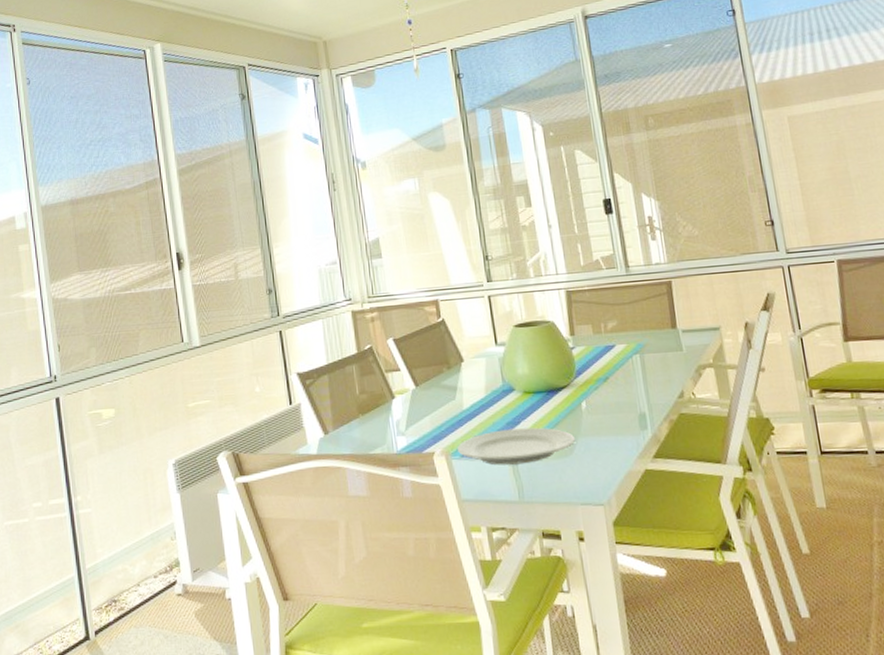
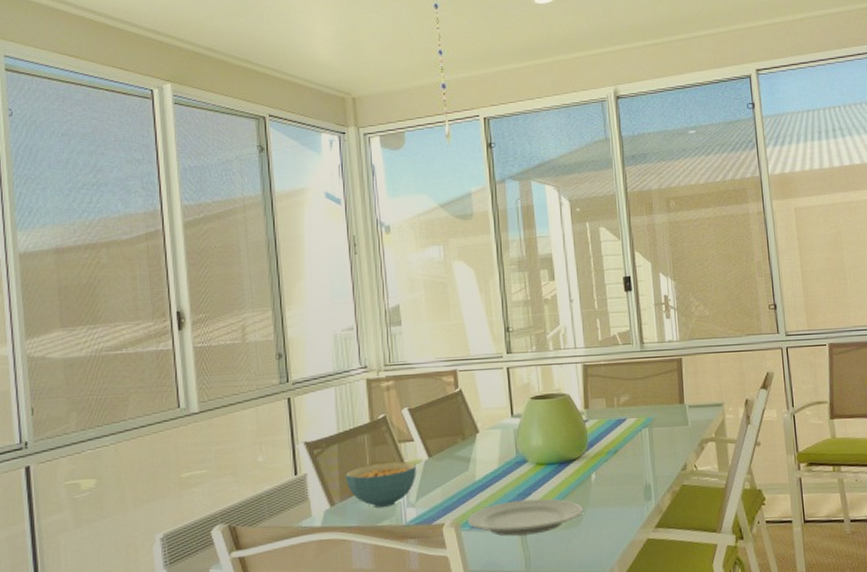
cereal bowl: none [336,391,405,437] -> present [345,461,416,508]

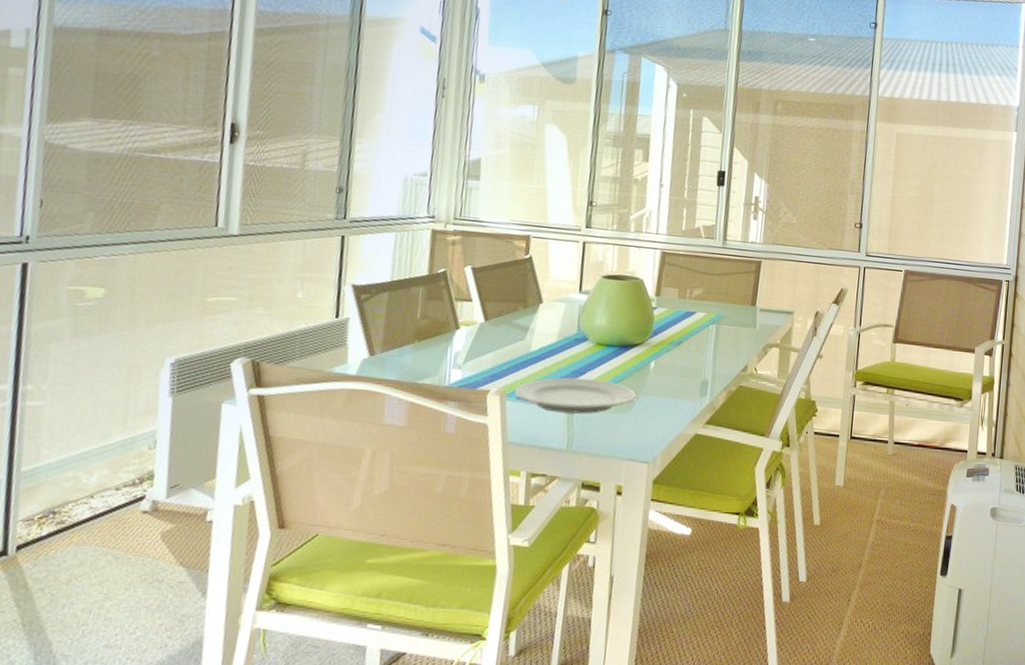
cereal bowl: present [345,461,416,508] -> none [391,318,470,365]

